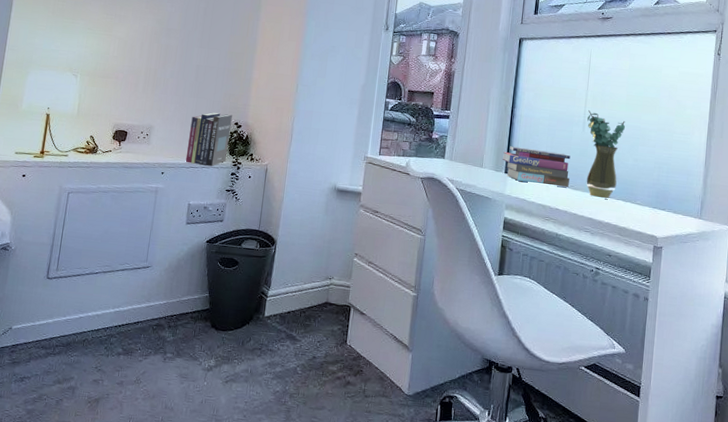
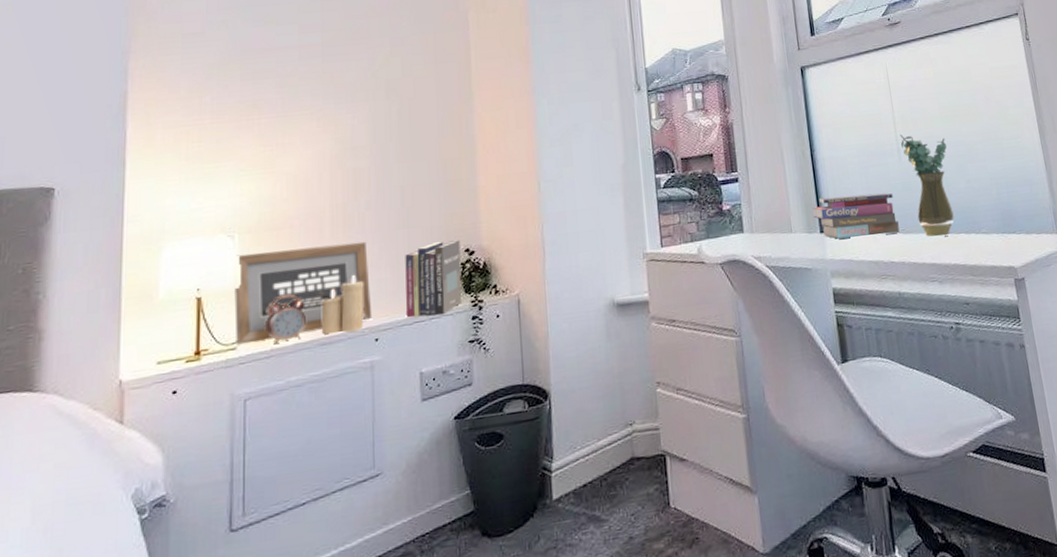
picture frame: none [68,89,166,158] -> present [234,241,373,345]
alarm clock: none [88,126,118,160] -> present [264,294,307,345]
candle: none [126,123,160,164] -> present [321,275,364,335]

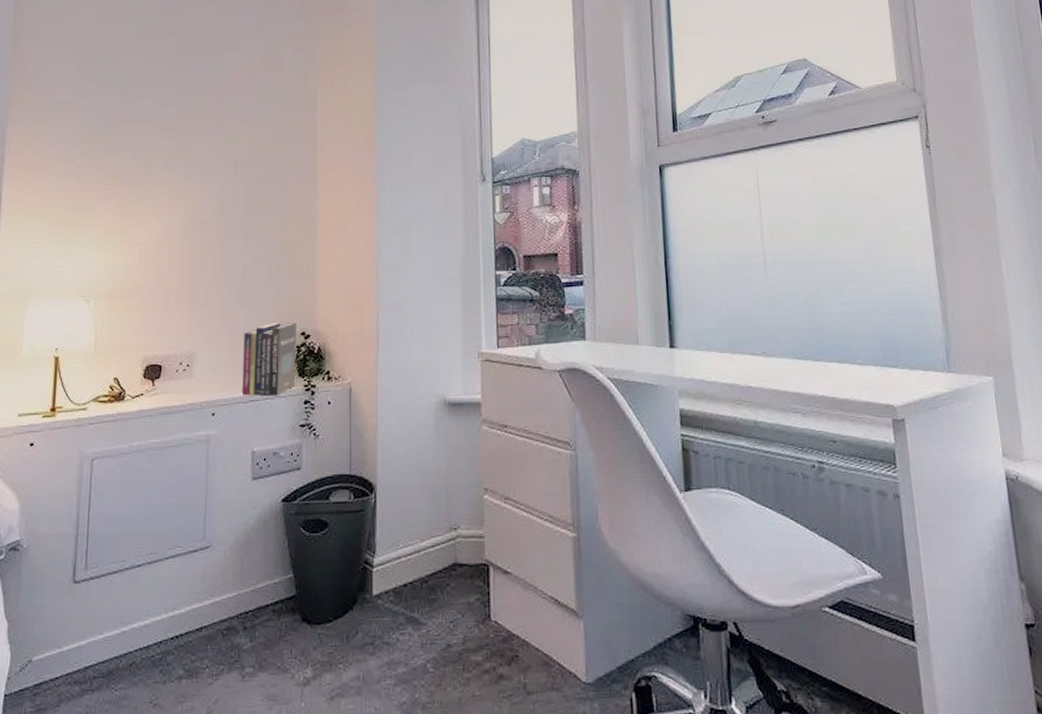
picture frame: present [234,241,373,345] -> none [87,316,211,406]
alarm clock: present [264,294,307,345] -> none [112,361,151,409]
candle: present [321,275,364,335] -> none [163,349,205,405]
books: present [813,192,900,239] -> none [663,309,760,357]
vase: present [900,134,955,237] -> none [767,246,825,364]

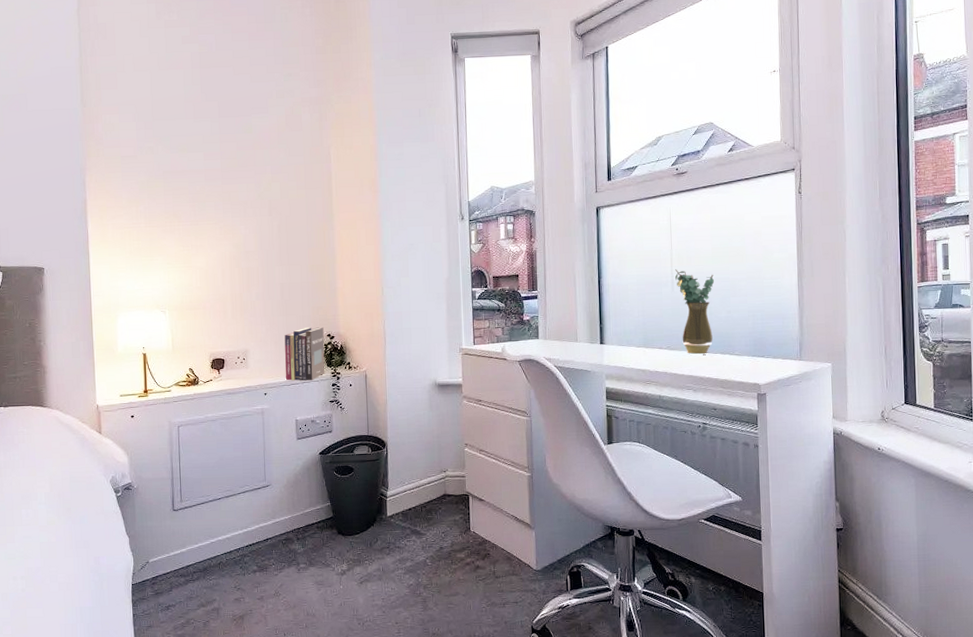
vase: none [767,246,825,364] -> present [675,269,715,355]

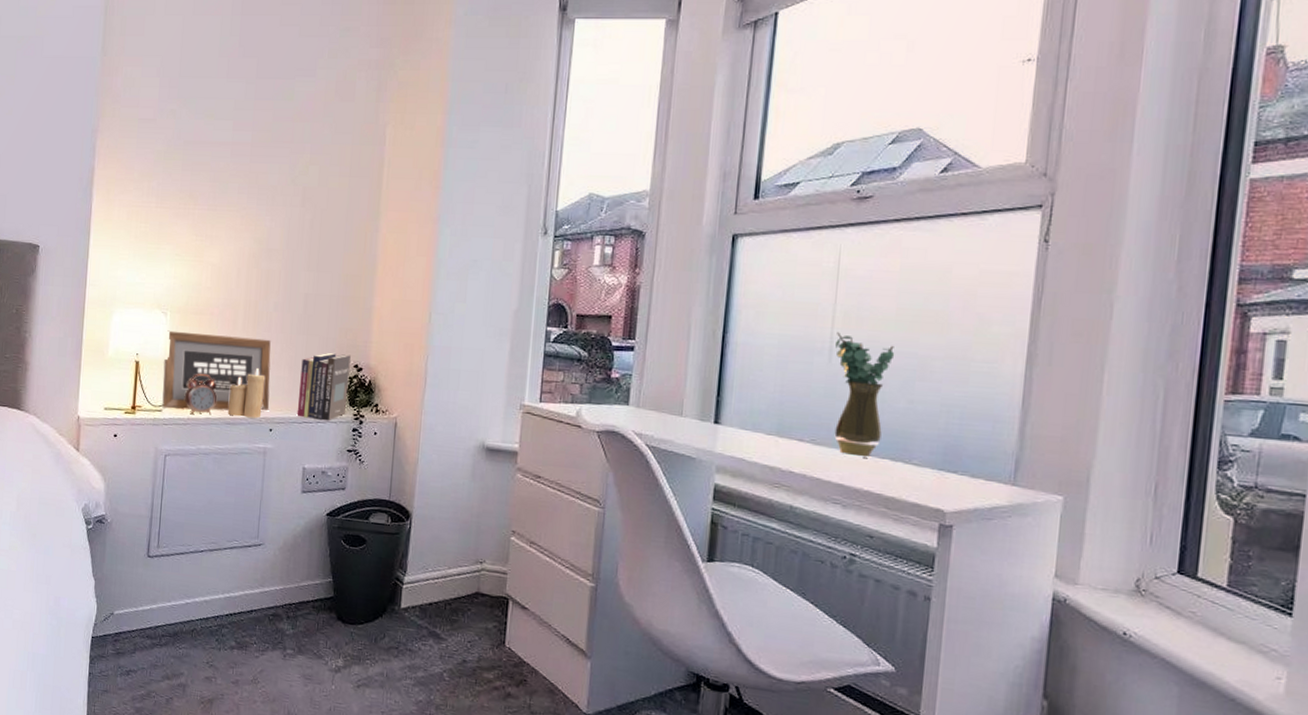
picture frame: none [168,323,262,389] -> present [162,330,271,412]
alarm clock: none [189,356,218,391] -> present [184,373,218,415]
candle: none [226,347,256,387] -> present [227,369,266,419]

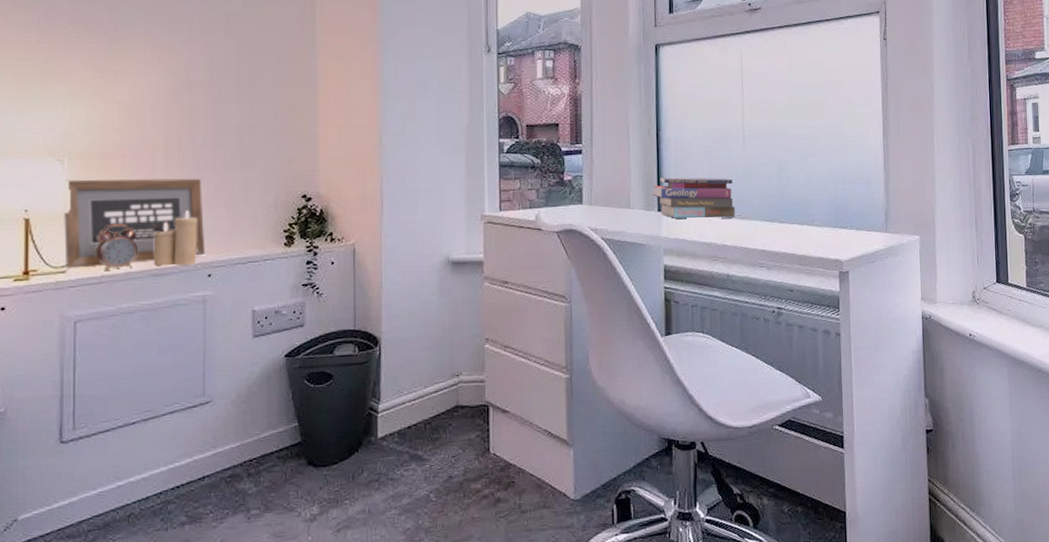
books: present [296,353,351,421] -> none [239,185,298,258]
books: none [711,386,811,442] -> present [653,177,735,219]
vase: present [834,332,895,458] -> none [747,122,792,225]

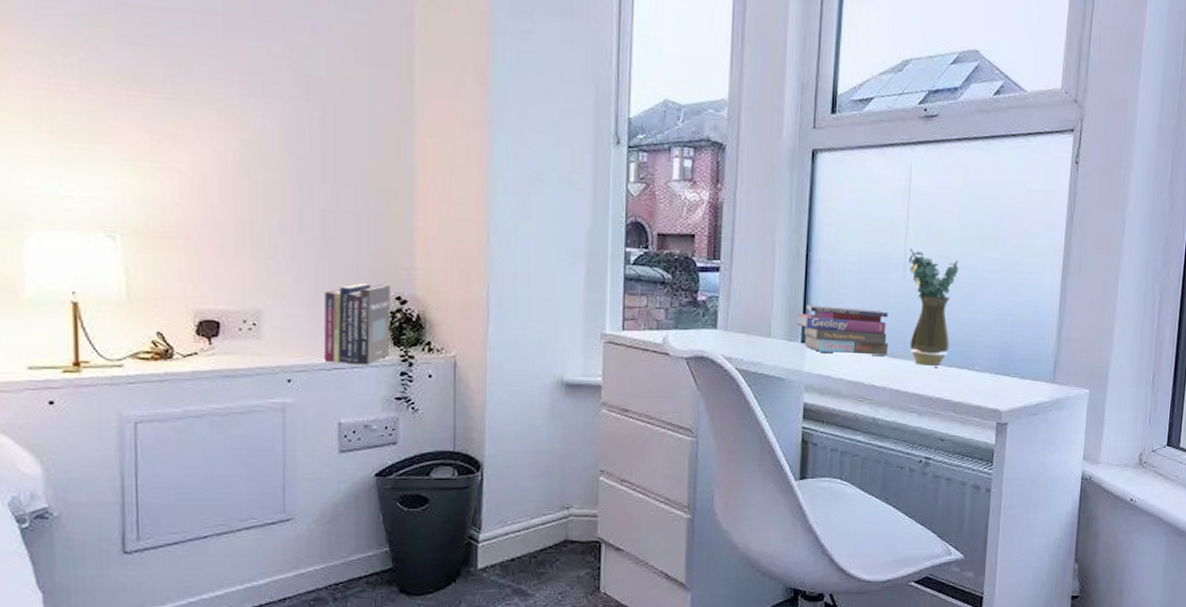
picture frame: present [64,178,206,269] -> none [118,260,285,363]
alarm clock: present [95,223,139,271] -> none [156,314,207,369]
candle: present [153,211,198,266] -> none [223,306,275,368]
books: none [239,185,298,258] -> present [323,284,390,366]
vase: none [747,122,792,225] -> present [909,248,959,367]

